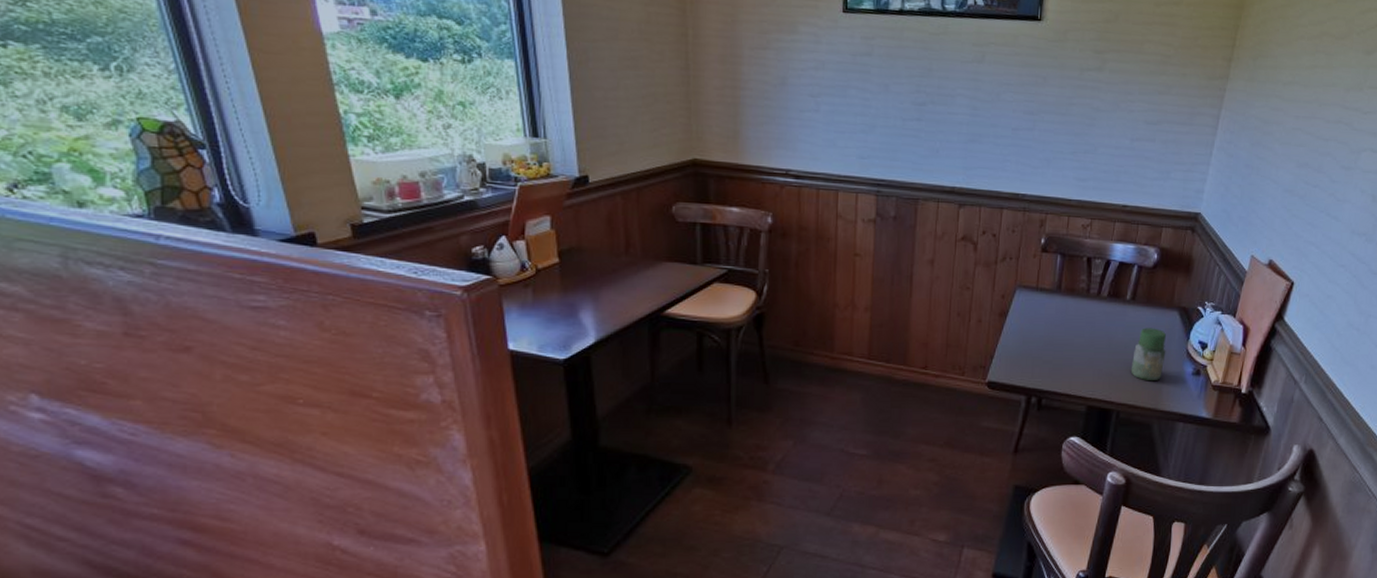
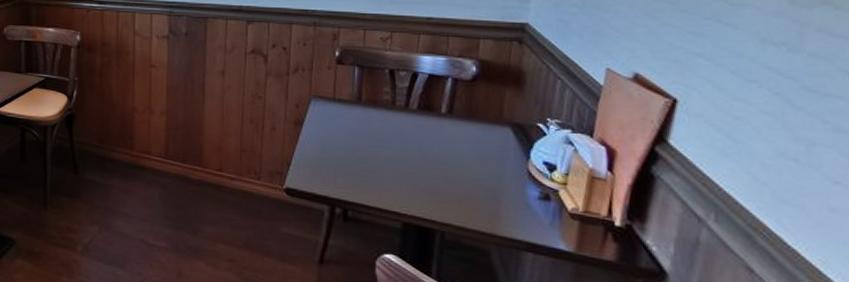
jar: present [1130,327,1166,382] -> none [454,143,500,203]

